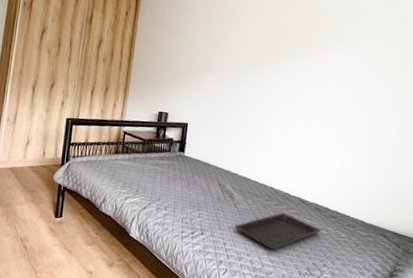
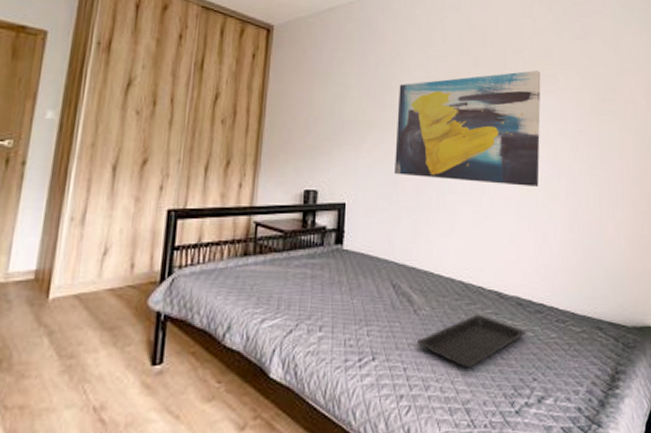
wall art: none [226,29,353,122] -> present [394,70,541,186]

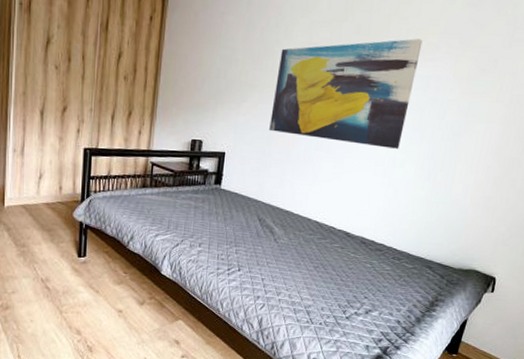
serving tray: present [416,314,527,368] -> none [274,246,366,284]

